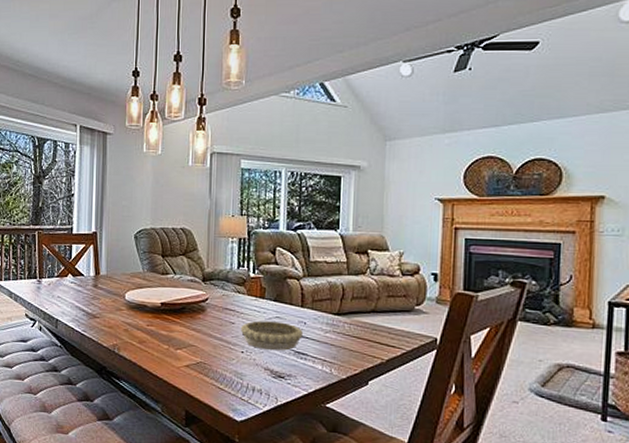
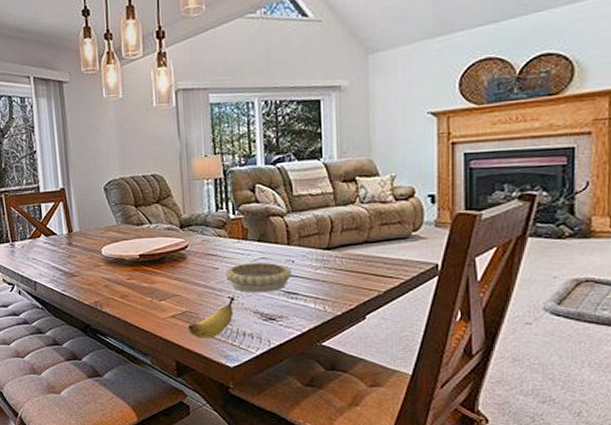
banana: none [200,351,248,391] -> present [187,296,236,338]

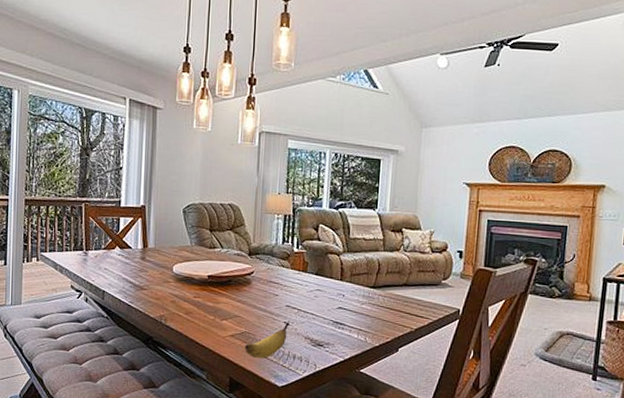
decorative bowl: present [224,262,291,293] -> none [283,293,341,321]

